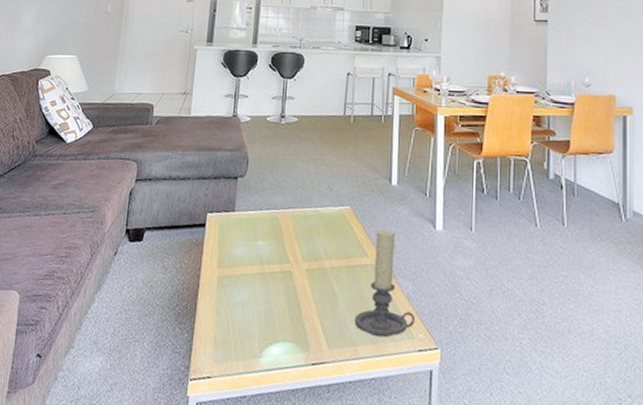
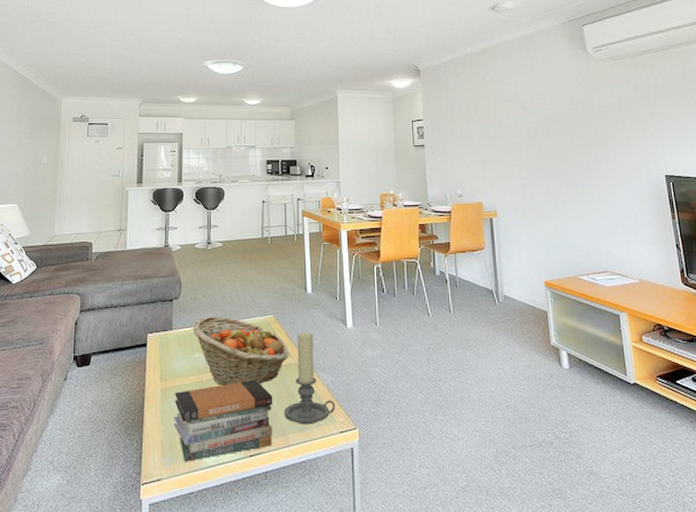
book stack: none [229,277,343,362] -> present [174,379,273,462]
fruit basket: none [257,200,365,284] -> present [192,316,289,385]

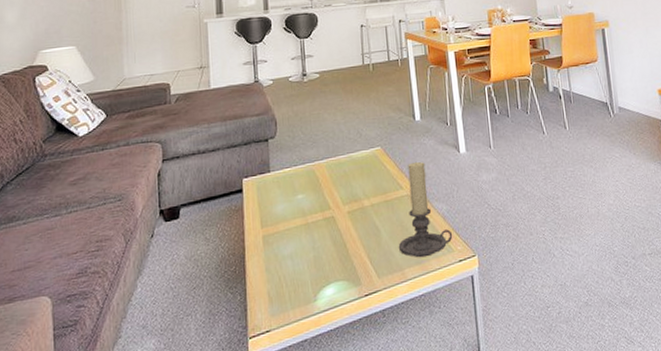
book stack: present [174,379,273,462] -> none [277,215,389,310]
fruit basket: present [192,316,289,385] -> none [292,153,400,226]

